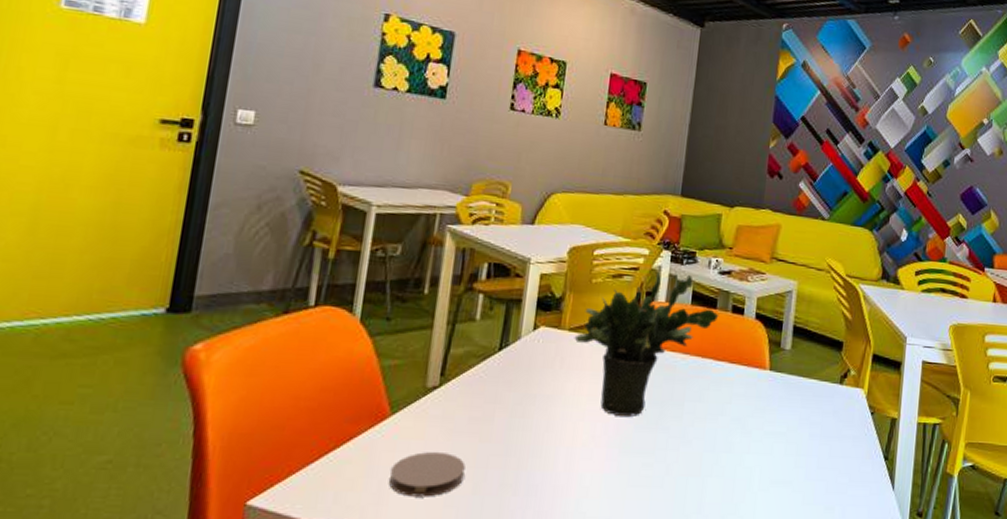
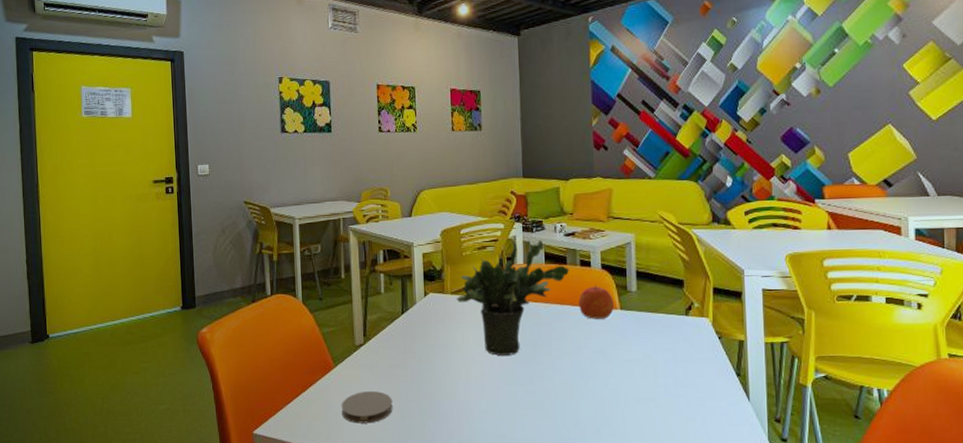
apple: none [723,337,764,380] -> present [579,285,614,319]

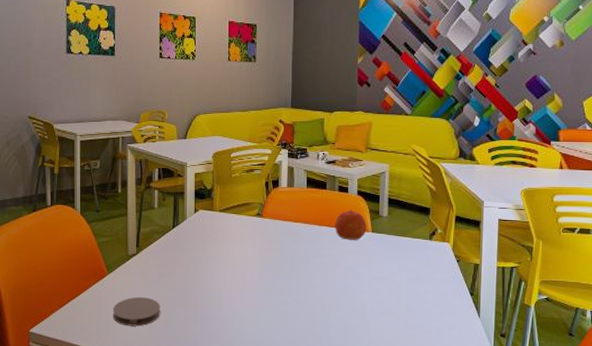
potted plant: present [456,236,570,356] -> none [223,161,329,269]

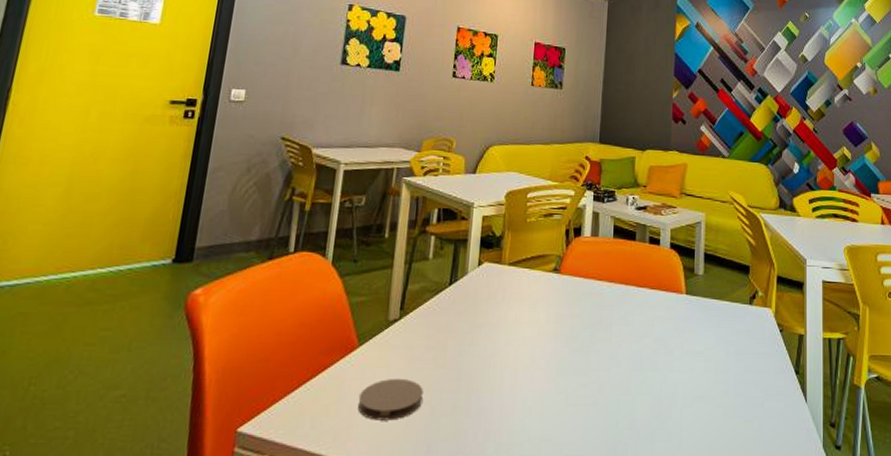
apple: present [335,209,367,240] -> none [644,265,680,304]

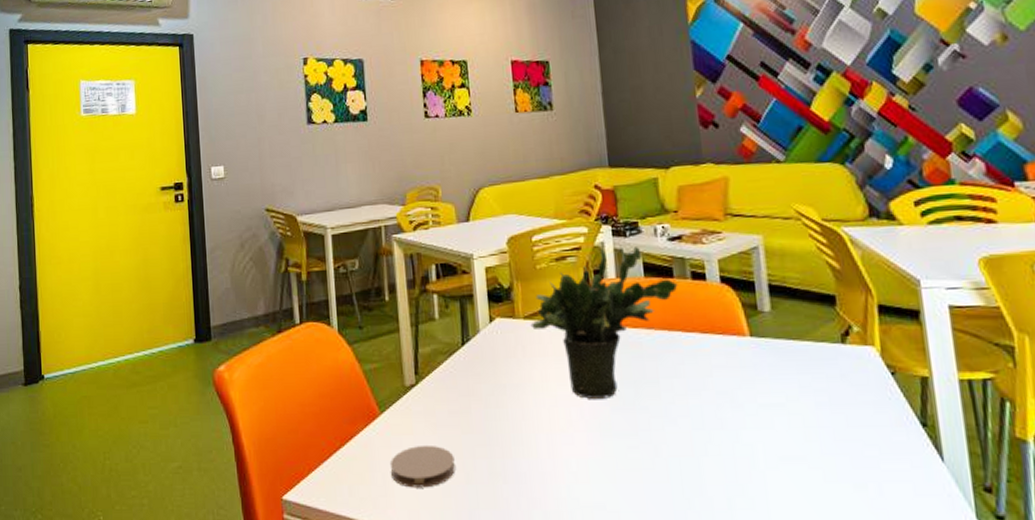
potted plant: none [513,205,638,341] -> present [530,243,678,399]

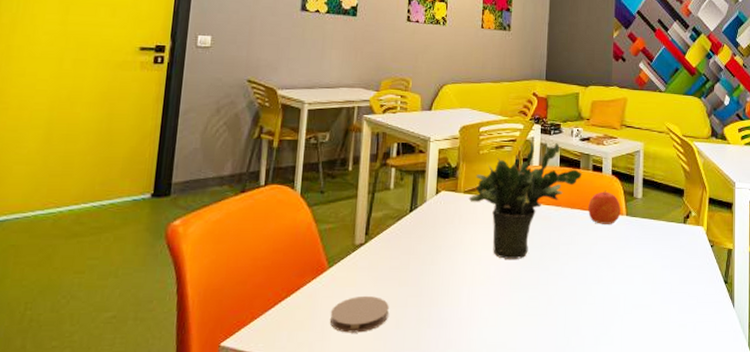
apple: none [692,304,742,350] -> present [588,190,621,224]

